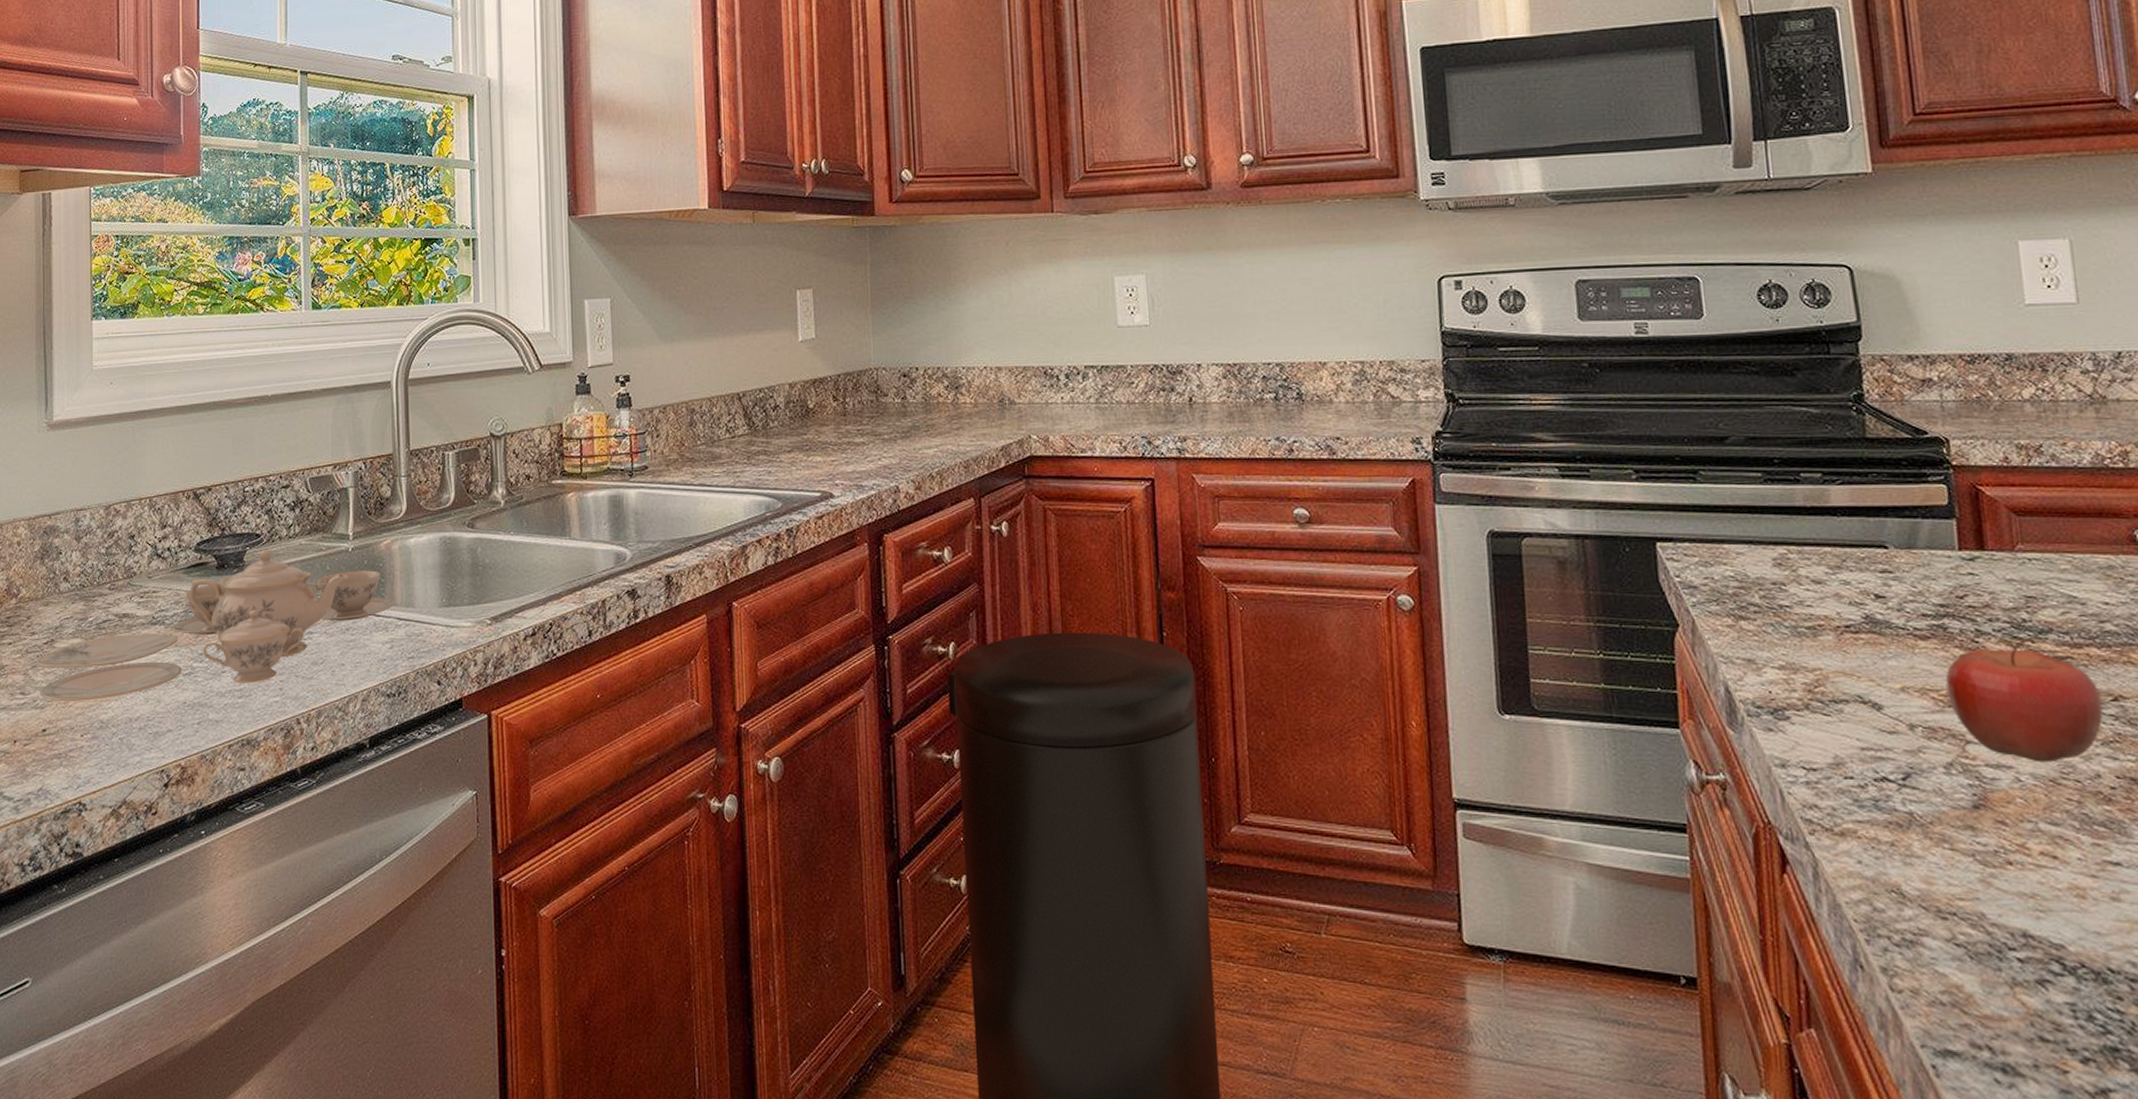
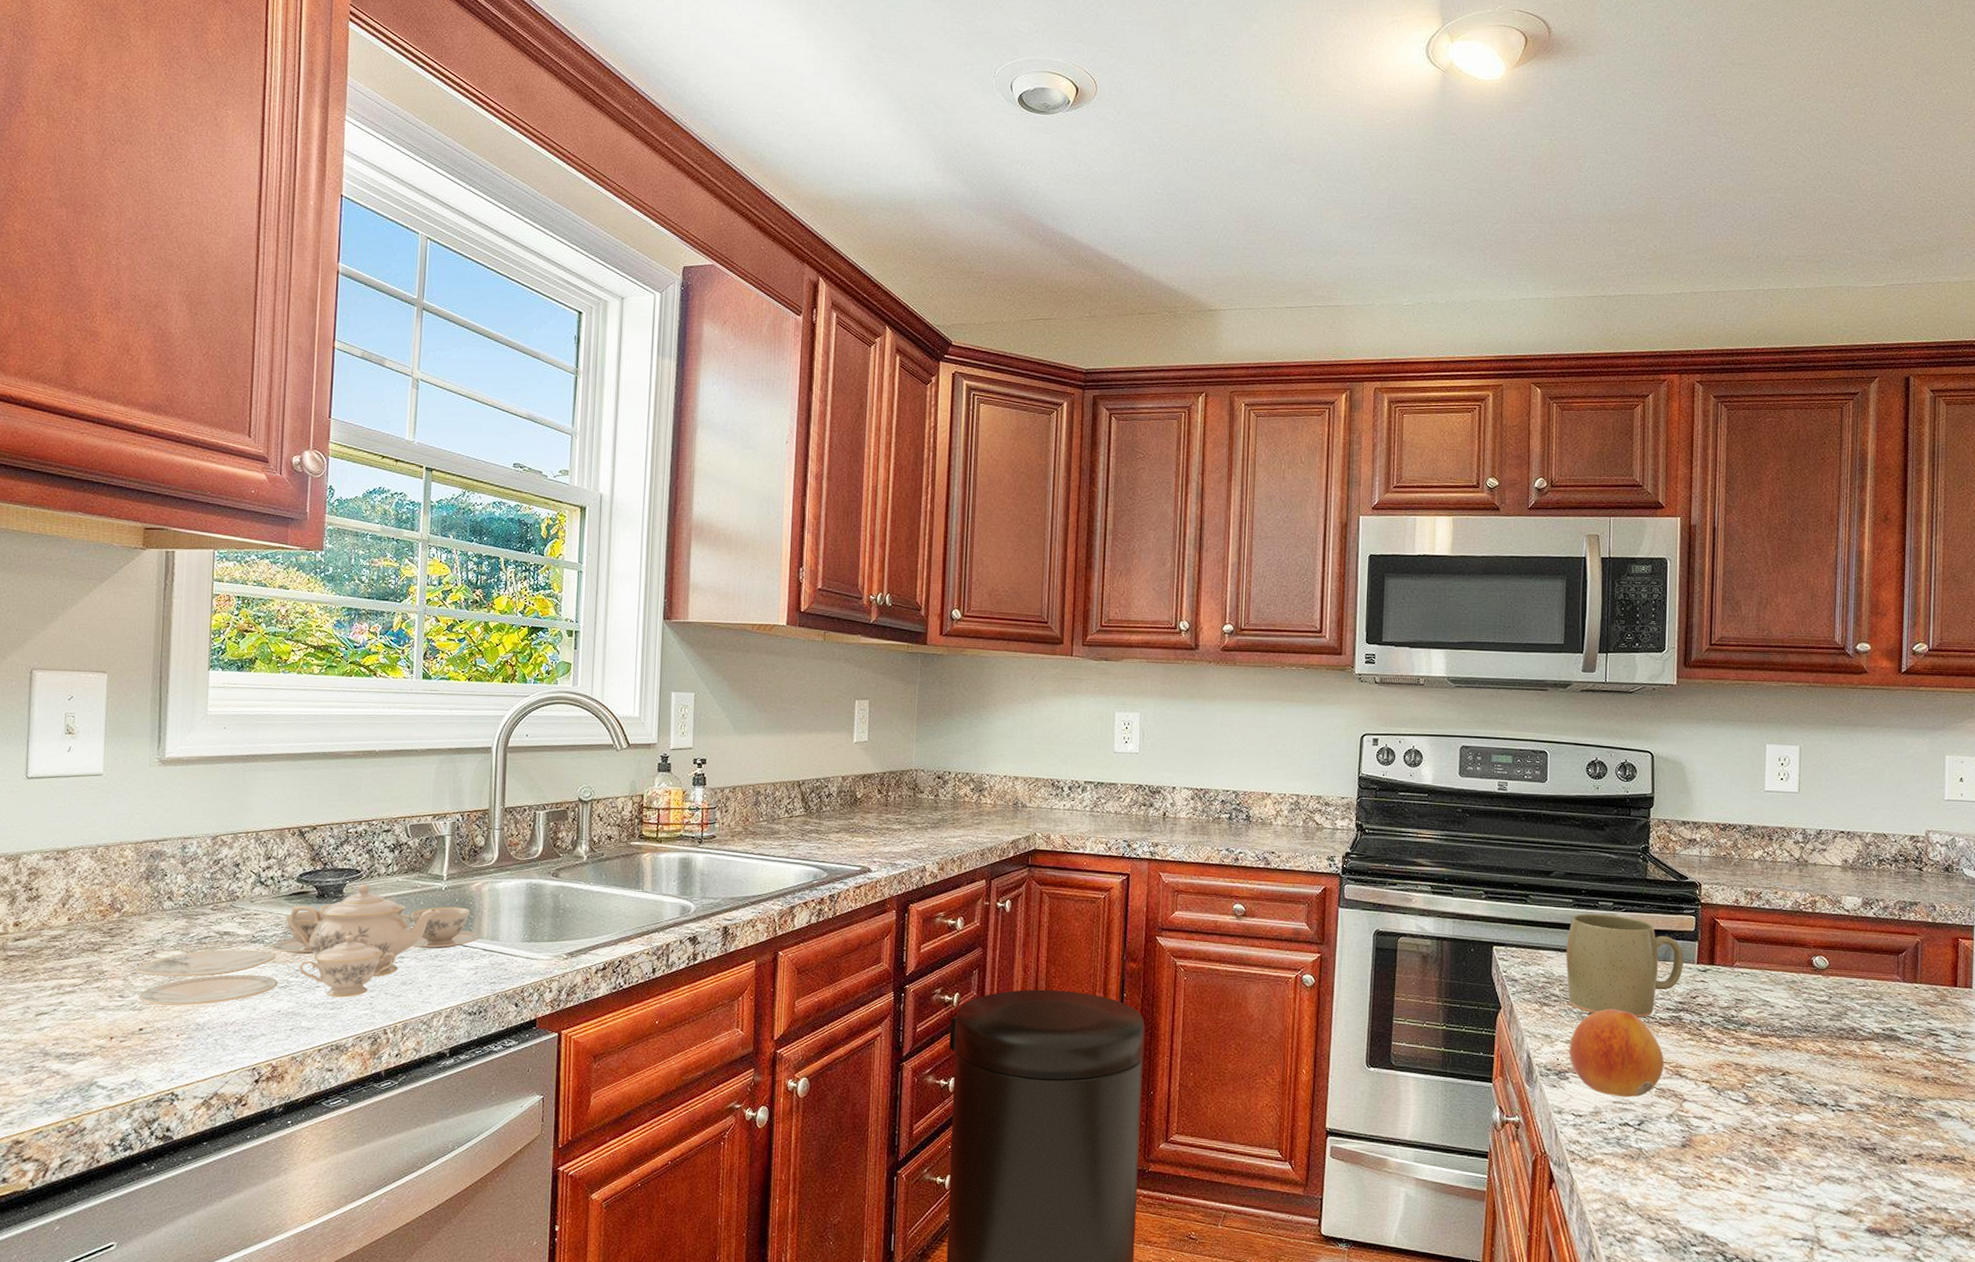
mug: none [1761,489,1939,629] -> present [1566,913,1684,1018]
fruit: none [1784,619,1930,741] -> present [1569,1008,1664,1098]
fruit: present [1945,638,2104,763] -> none [1675,1028,1775,1117]

